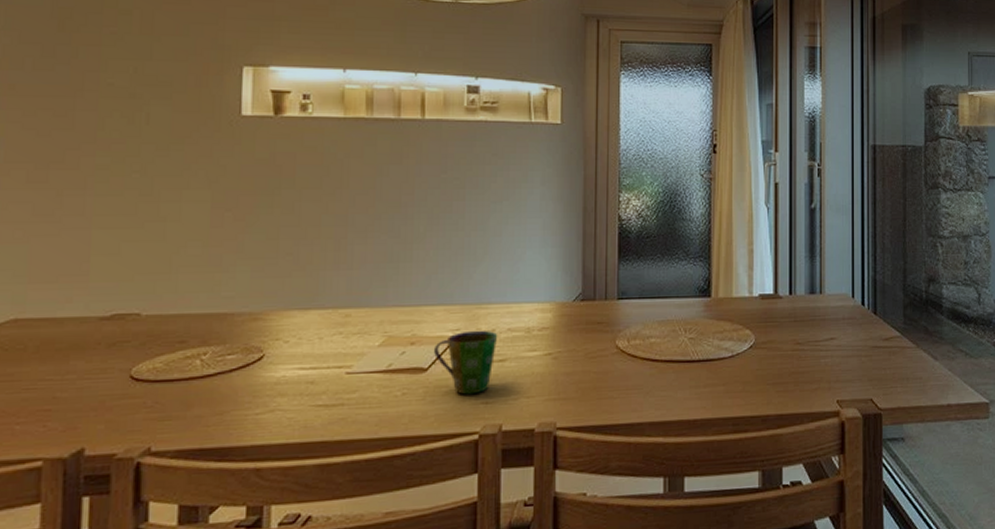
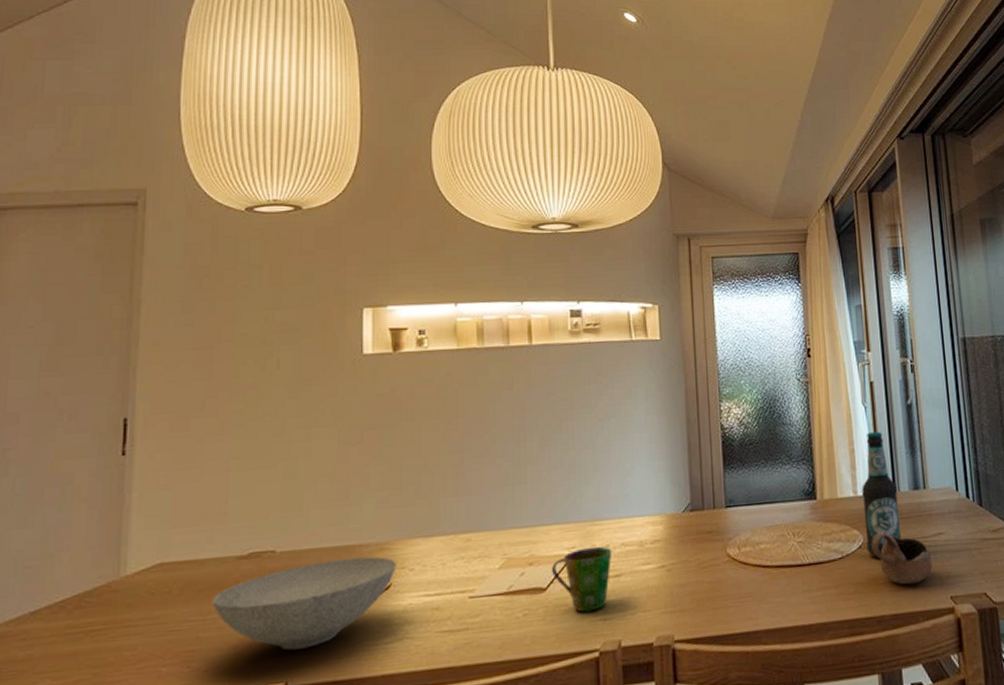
bowl: none [71,326,271,416] -> present [213,556,397,651]
bottle: none [757,233,794,359] -> present [862,431,901,558]
cup: none [762,334,822,387] -> present [870,532,933,585]

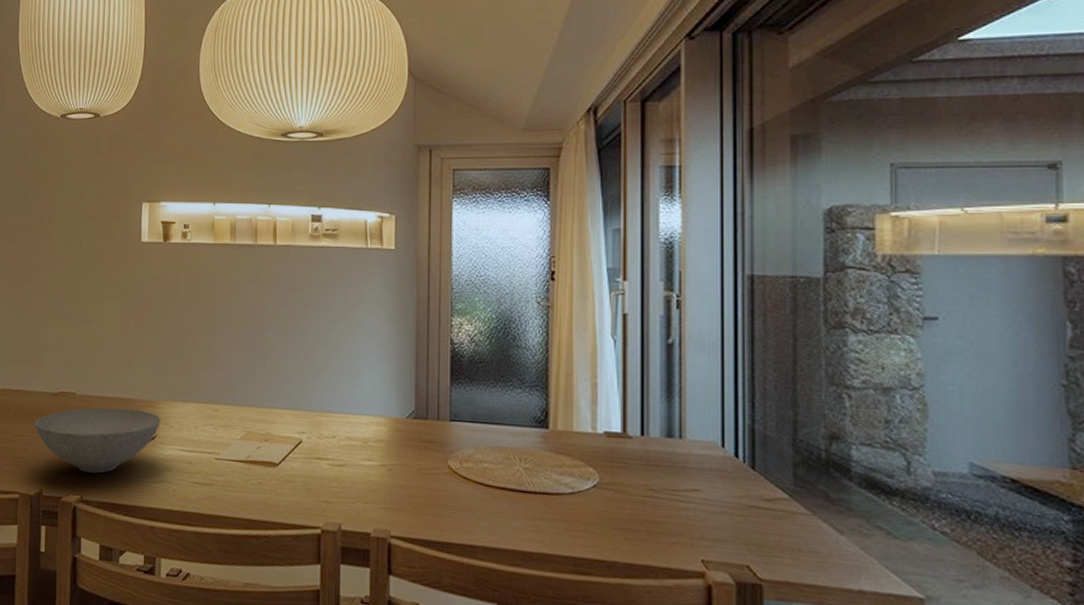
cup: present [552,546,613,613] -> none [284,434,338,493]
bottle: present [862,431,901,558] -> none [602,367,646,501]
cup: present [870,532,933,585] -> none [607,475,682,538]

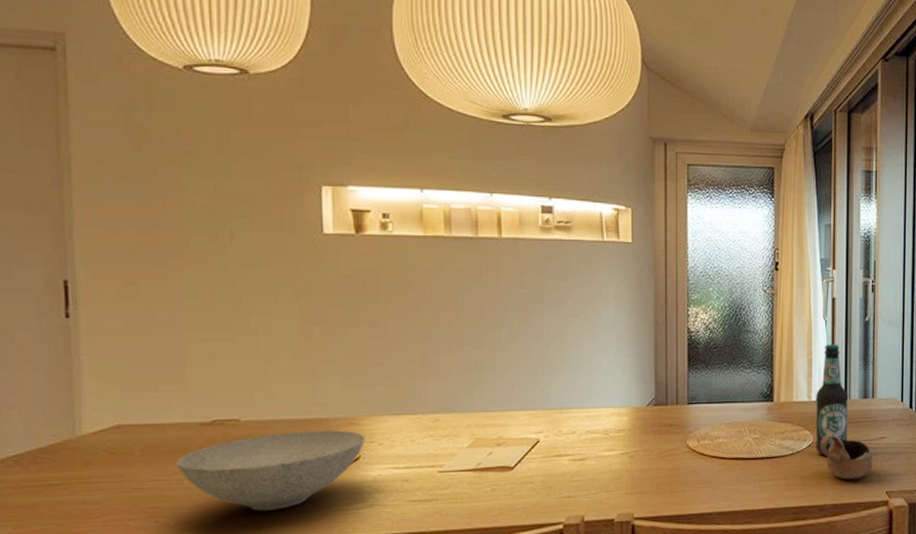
bottle: none [602,367,646,501] -> present [815,344,849,456]
cup: none [607,475,682,538] -> present [819,434,873,480]

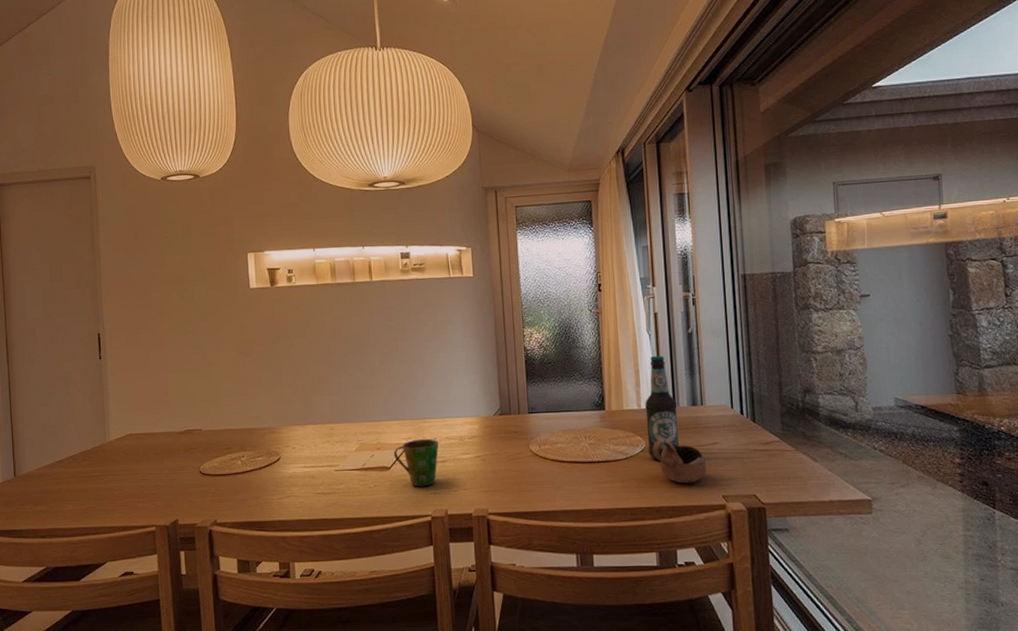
bowl: present [177,430,365,511] -> none [165,437,283,498]
cup: none [520,432,578,490] -> present [394,438,439,487]

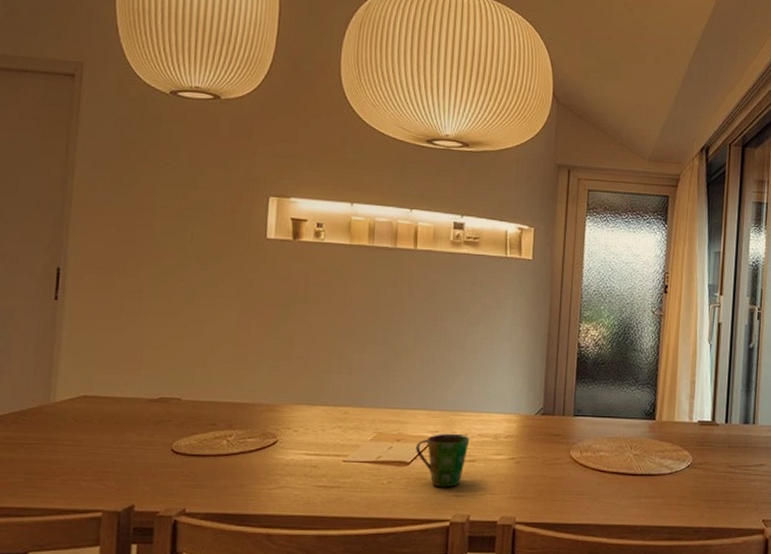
bottle: present [645,355,679,460] -> none [694,367,730,478]
cup: present [652,440,707,484] -> none [698,456,751,505]

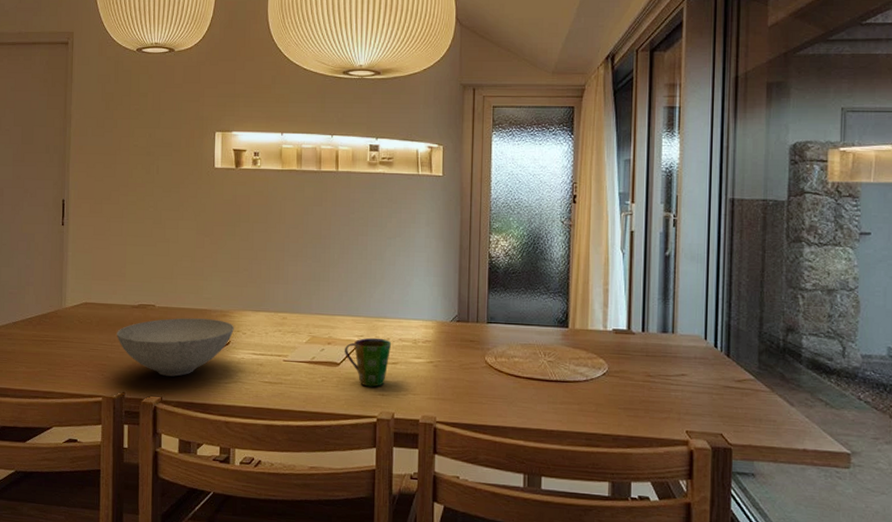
bowl: none [126,413,283,483] -> present [117,318,234,377]

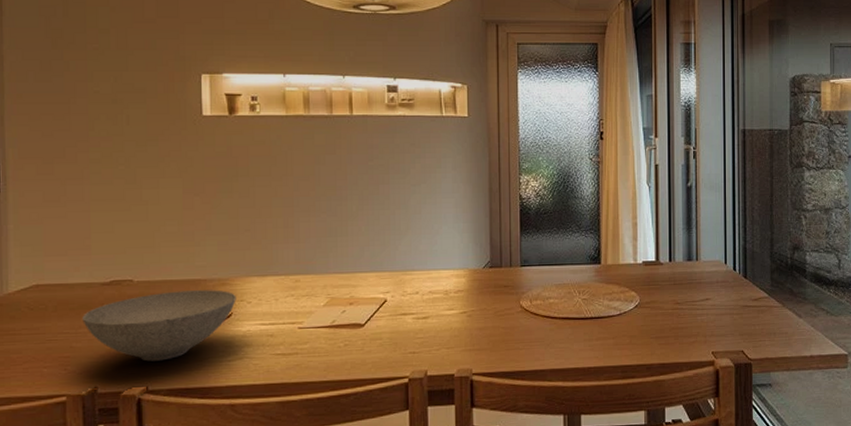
cup: present [345,337,392,387] -> none [369,292,421,346]

